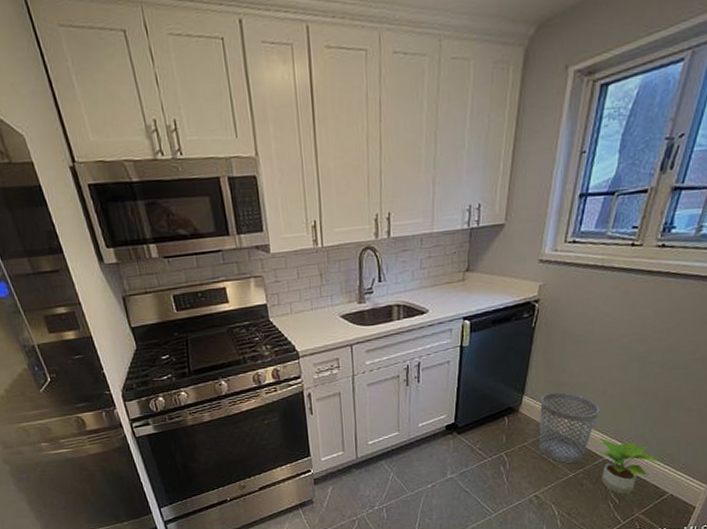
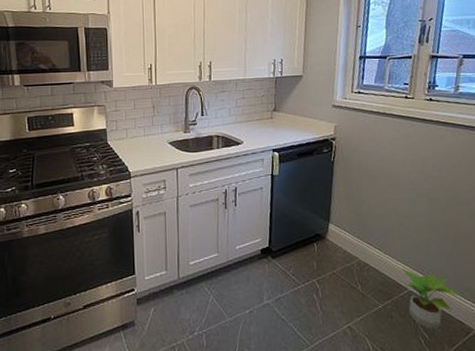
wastebasket: present [538,392,600,463] -> none [345,222,399,293]

